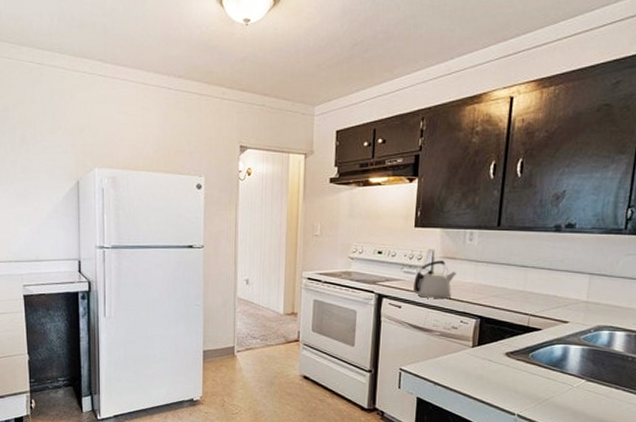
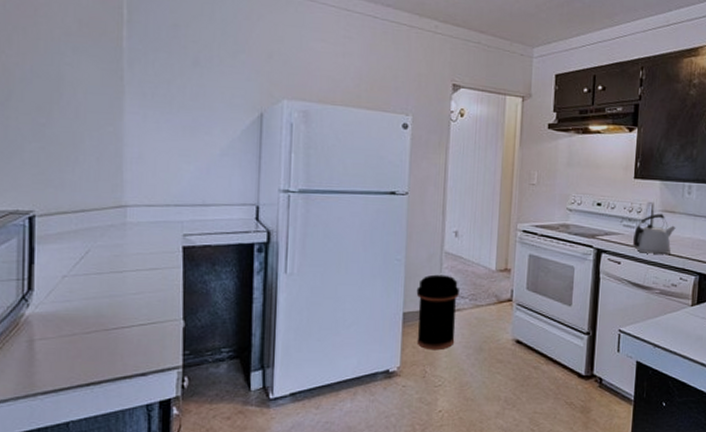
trash can: none [214,318,251,383] -> present [416,274,459,351]

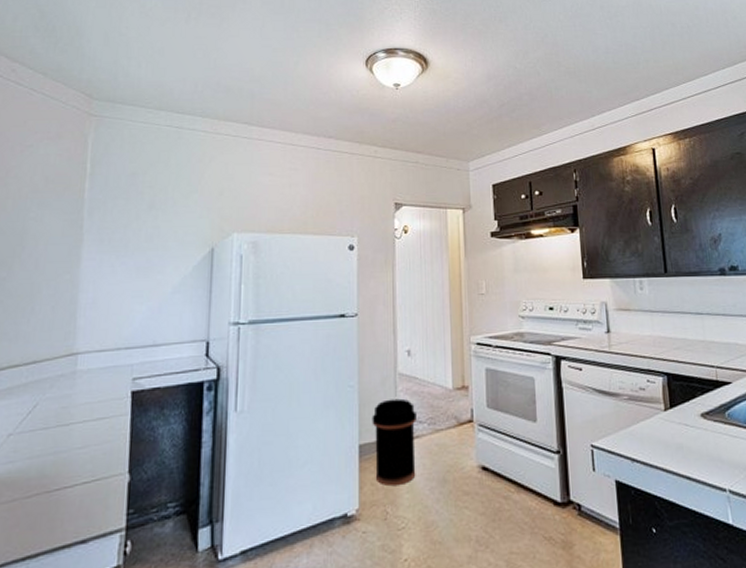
kettle: present [633,213,676,254] -> none [591,313,634,357]

